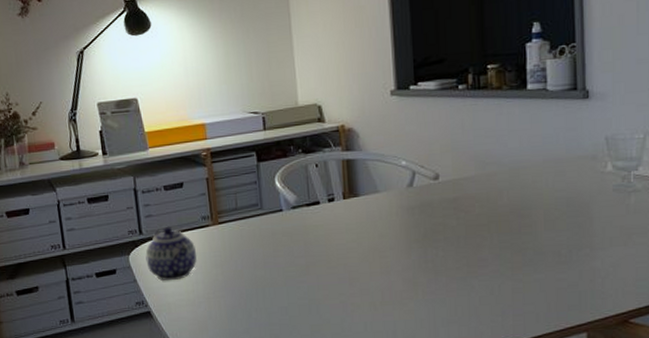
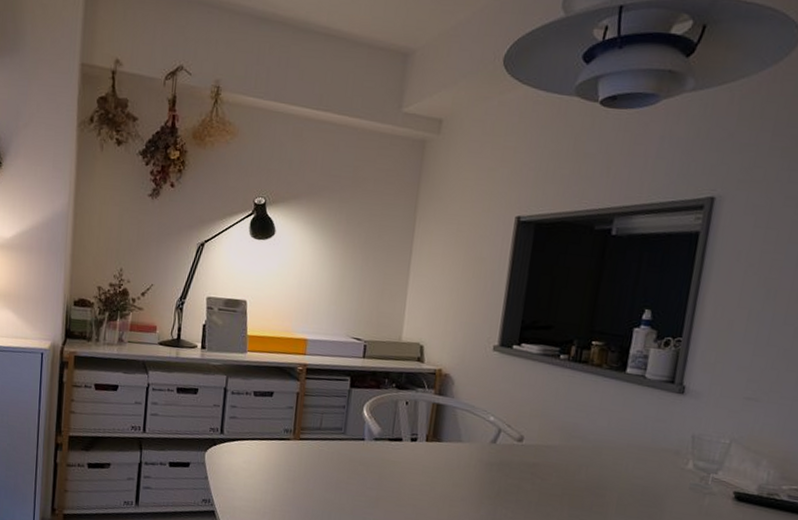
teapot: present [145,226,197,281] -> none [221,431,273,486]

